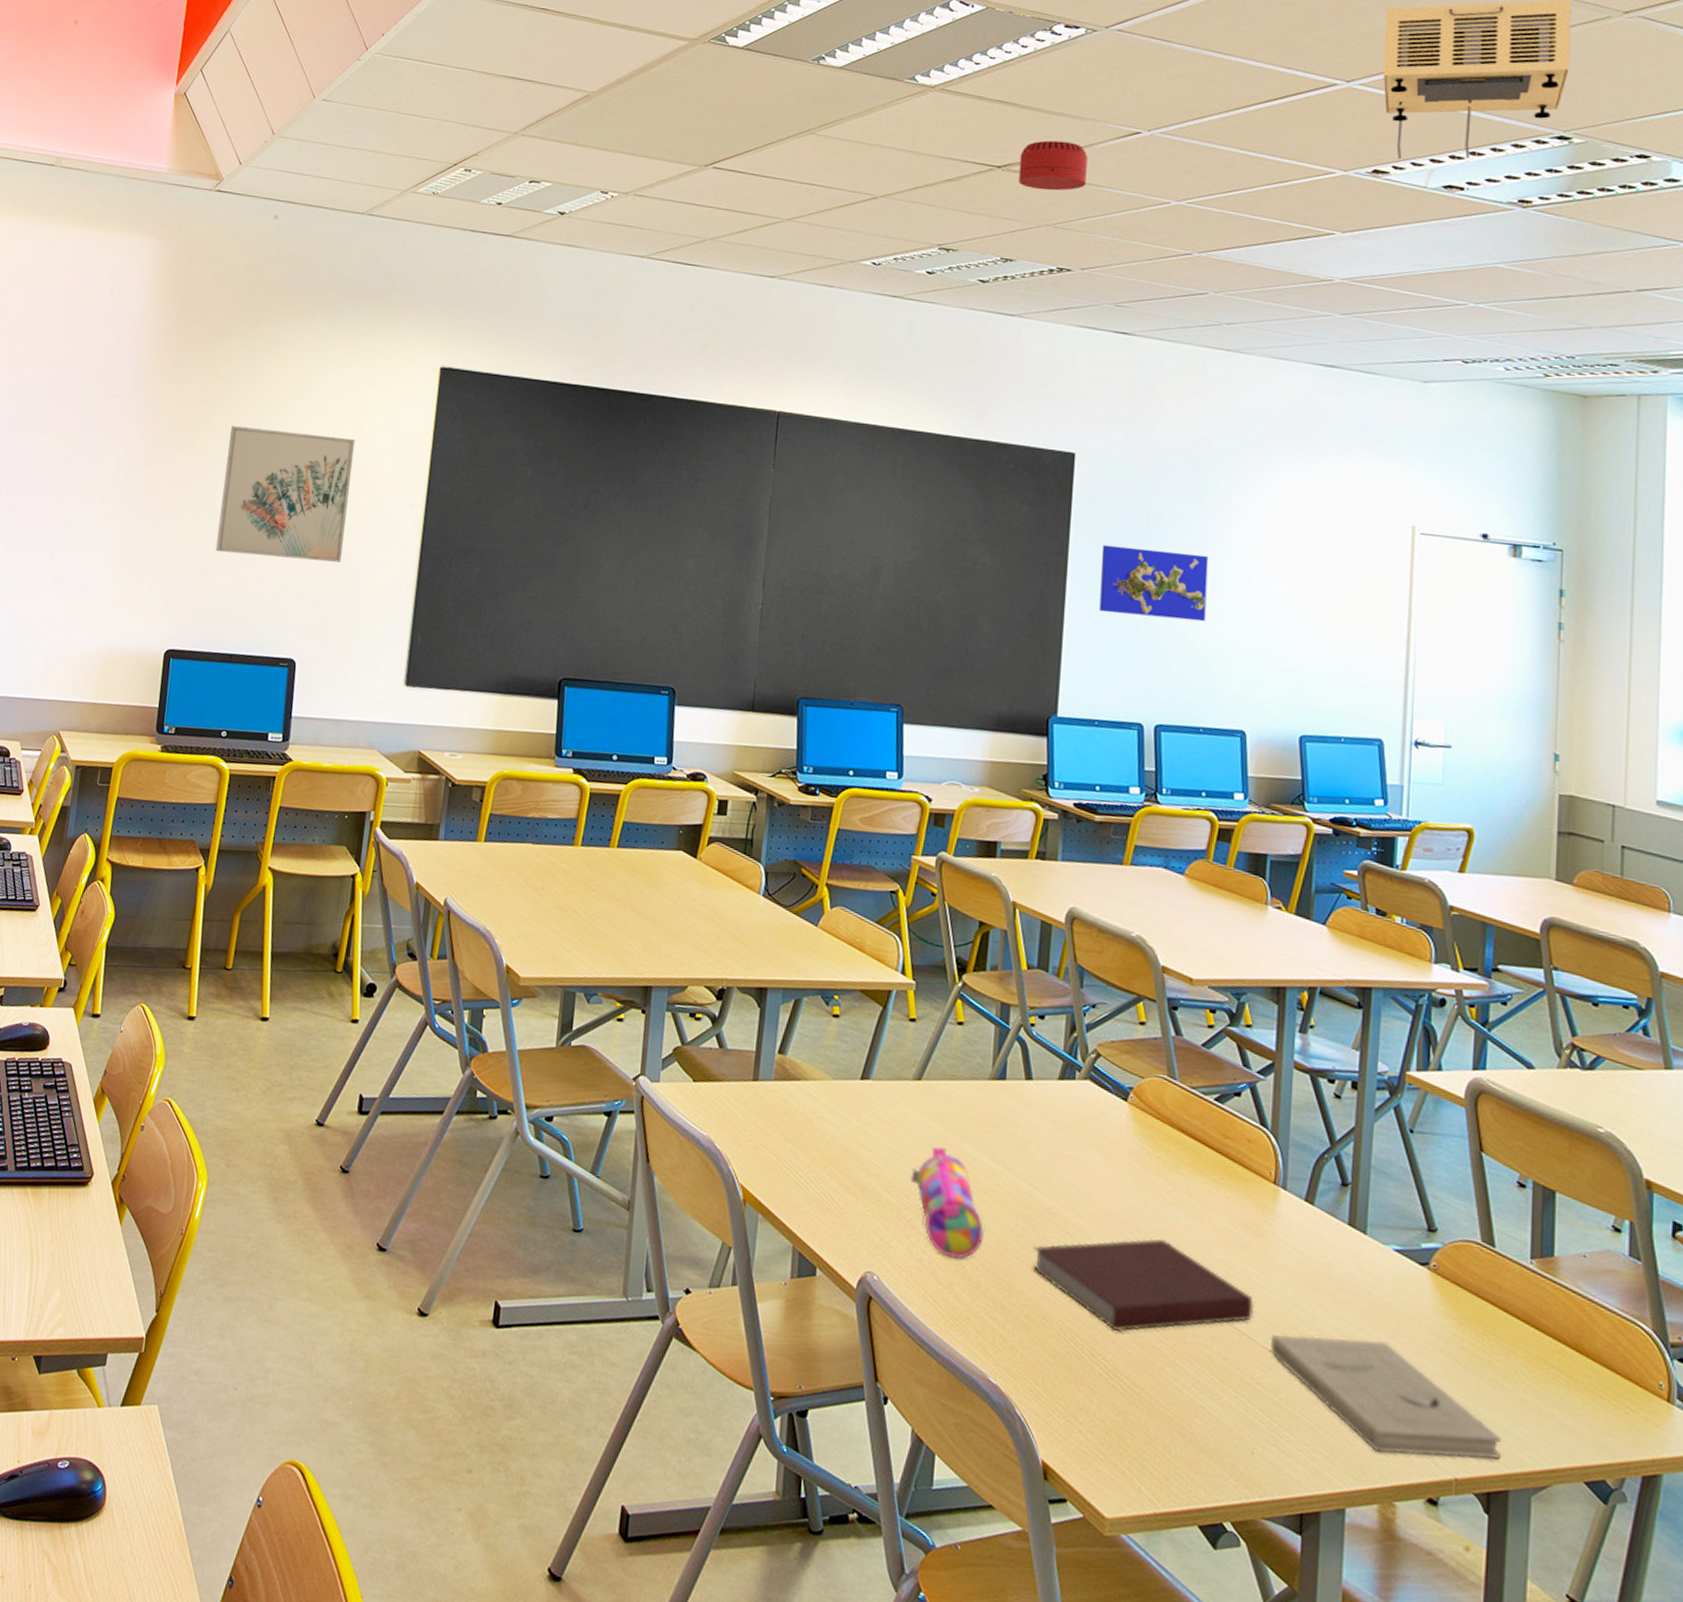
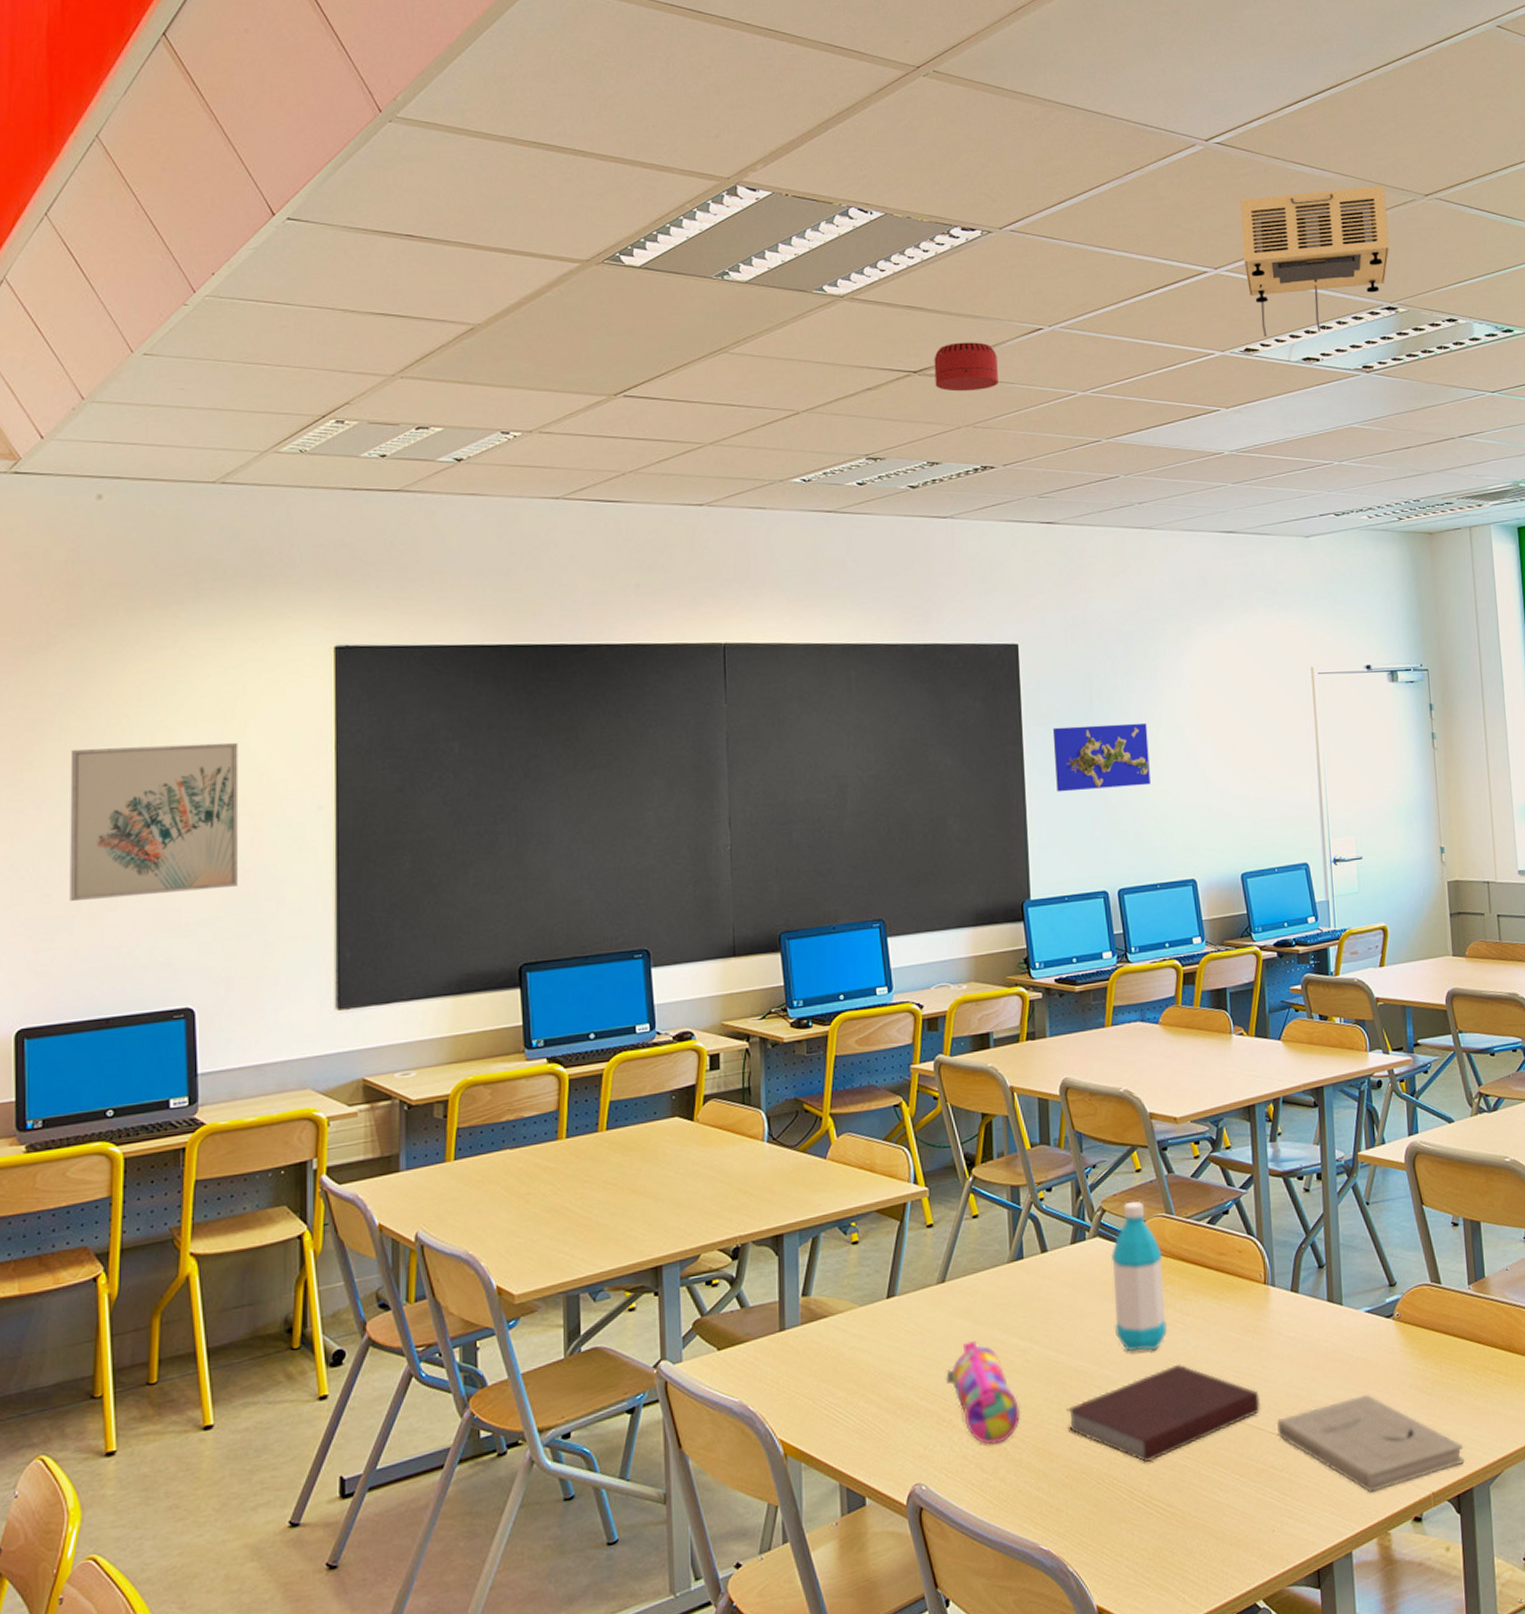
water bottle: none [1096,1053,1159,1217] -> present [1111,1201,1168,1351]

